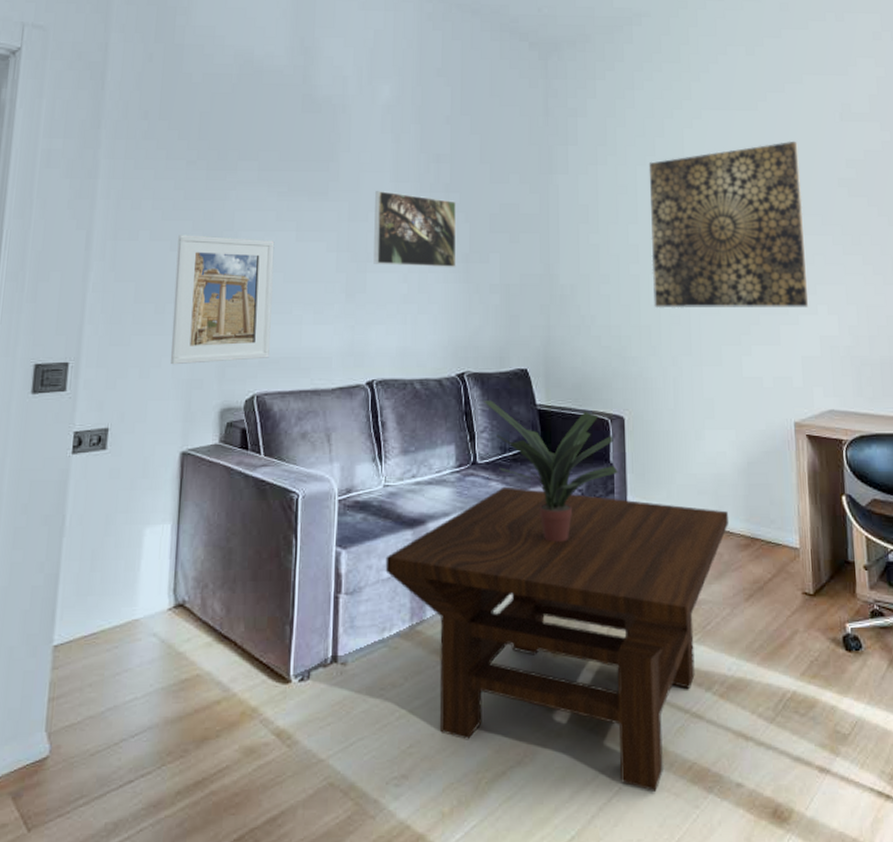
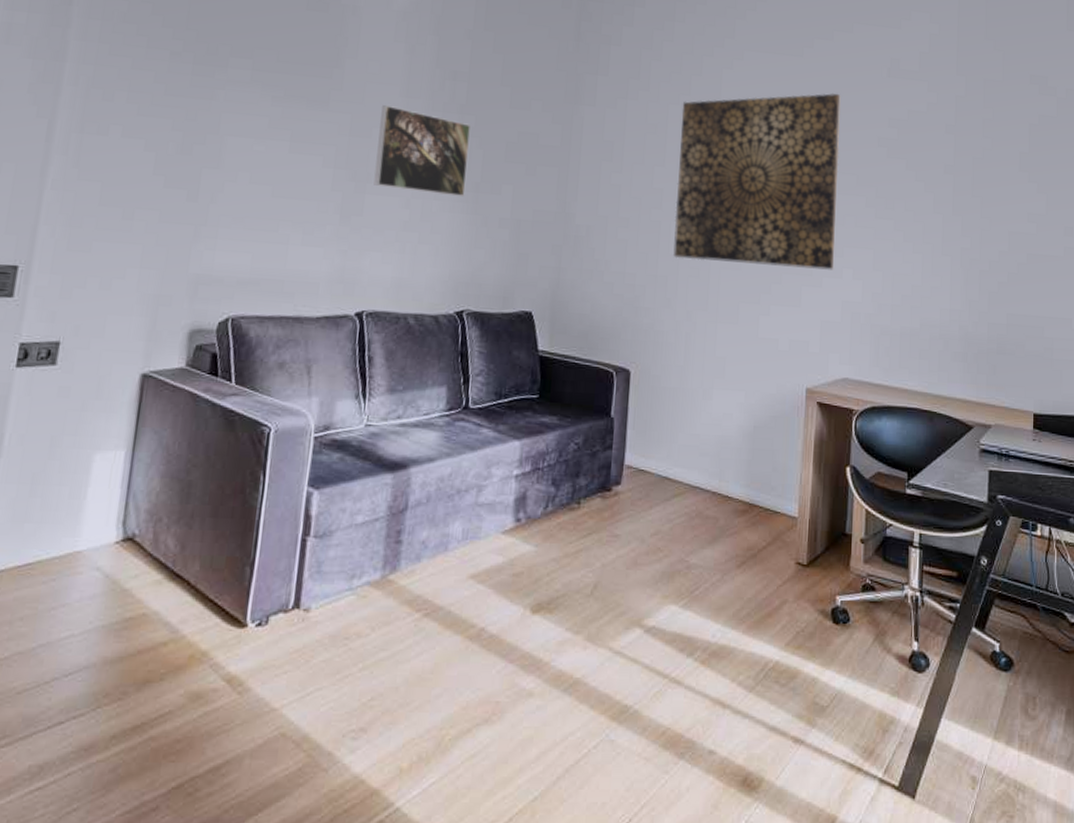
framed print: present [170,235,275,365] -> none [137,134,265,279]
coffee table: present [385,486,728,792] -> none [360,434,728,755]
potted plant: present [482,400,618,542] -> none [480,342,618,496]

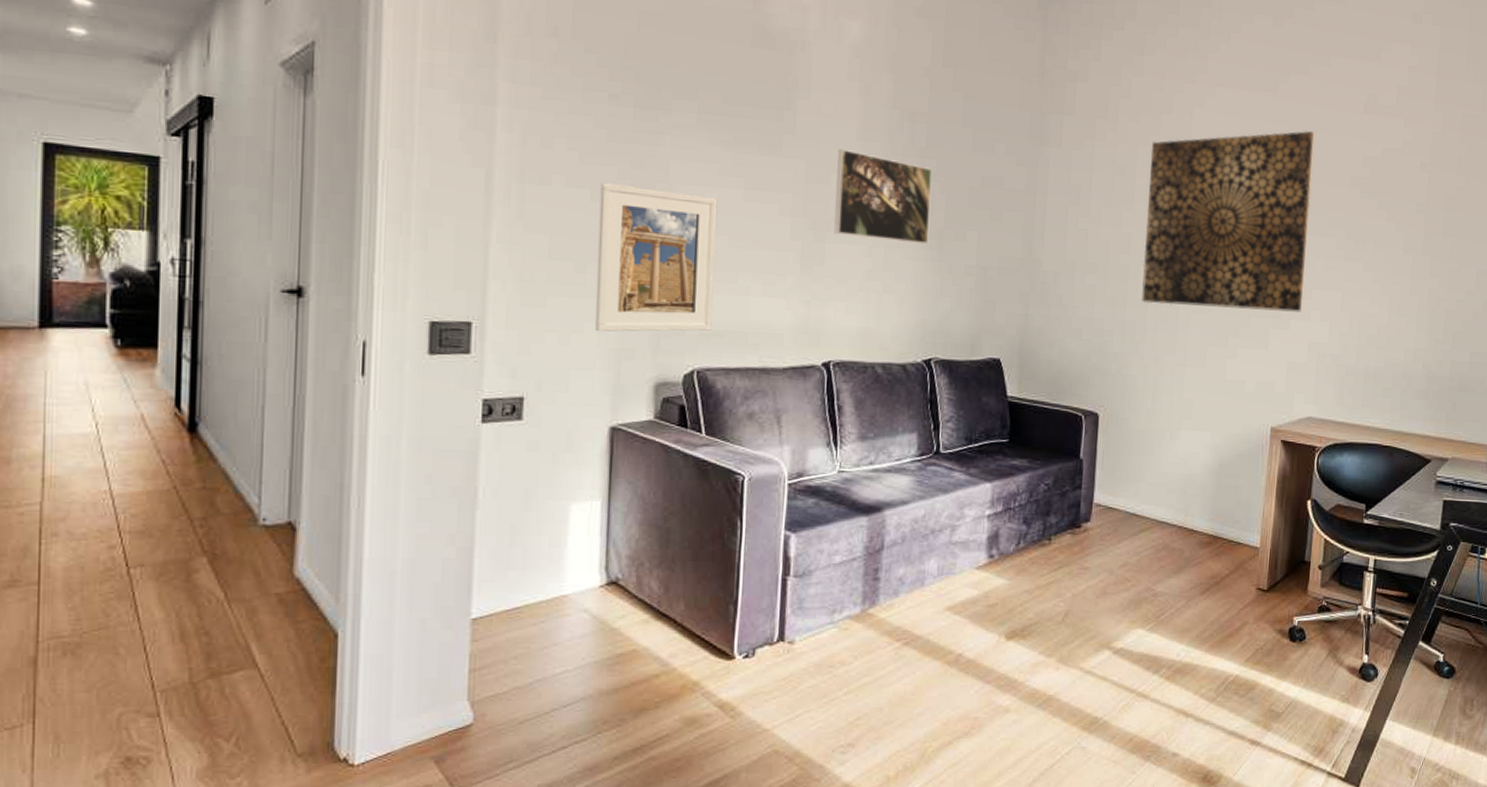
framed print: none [137,134,265,279] -> present [595,183,718,332]

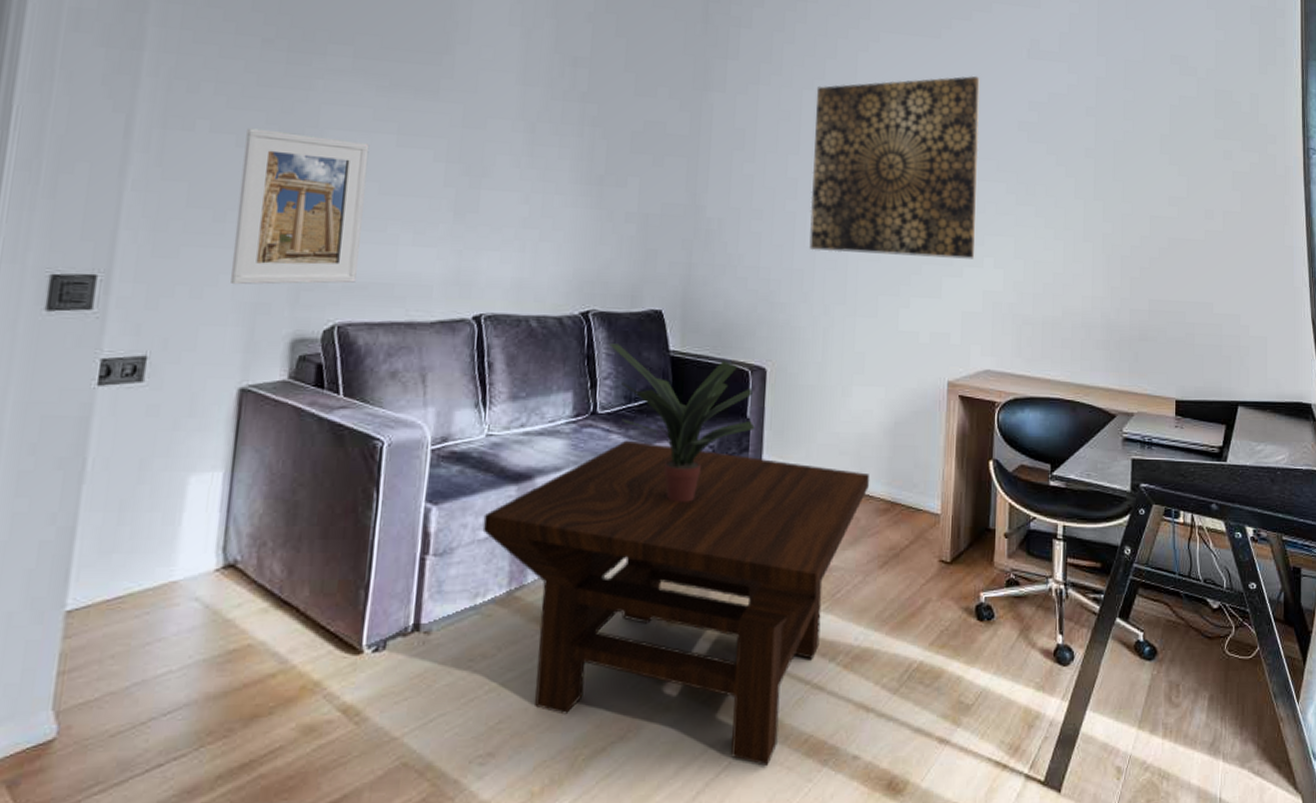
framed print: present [834,149,932,245] -> none [490,94,593,191]
coffee table: none [837,477,1194,760] -> present [482,440,869,766]
potted plant: none [949,389,1087,534] -> present [608,343,755,502]

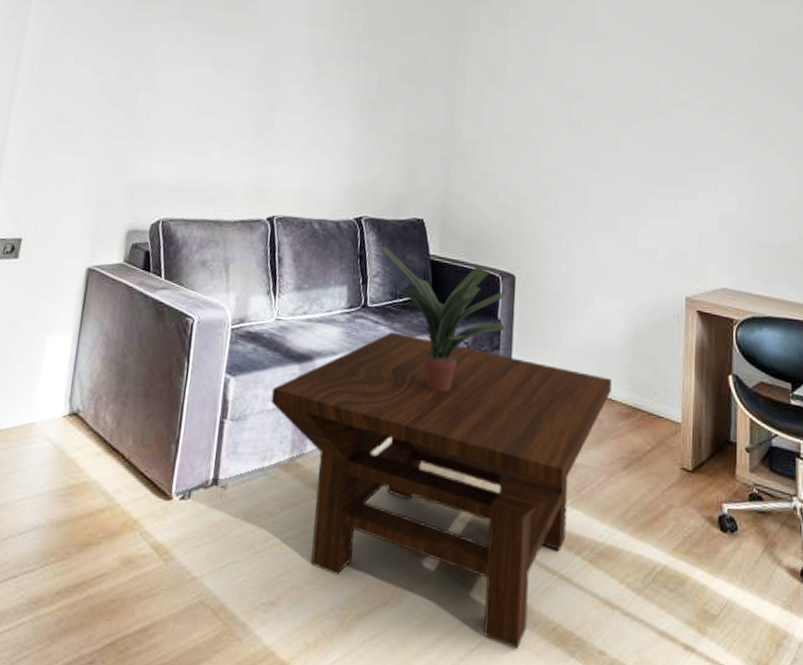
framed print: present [231,128,370,285] -> none [85,61,191,186]
wall art: present [809,75,980,259] -> none [554,16,711,184]

